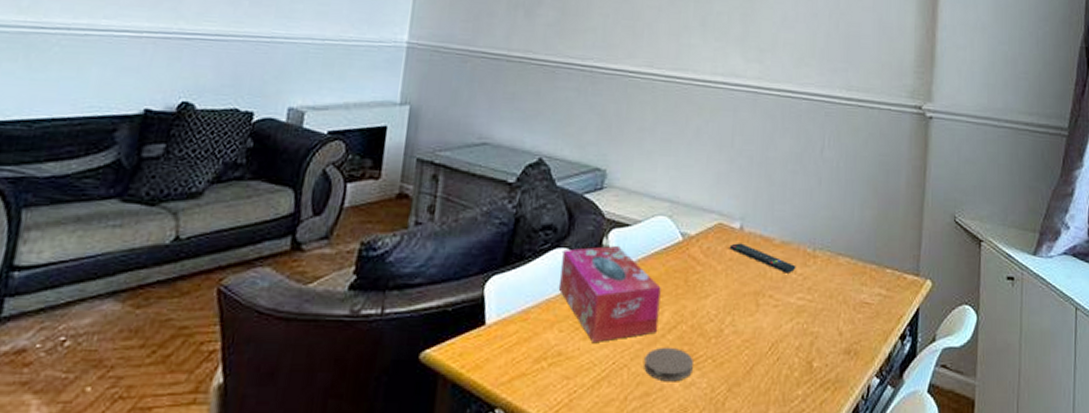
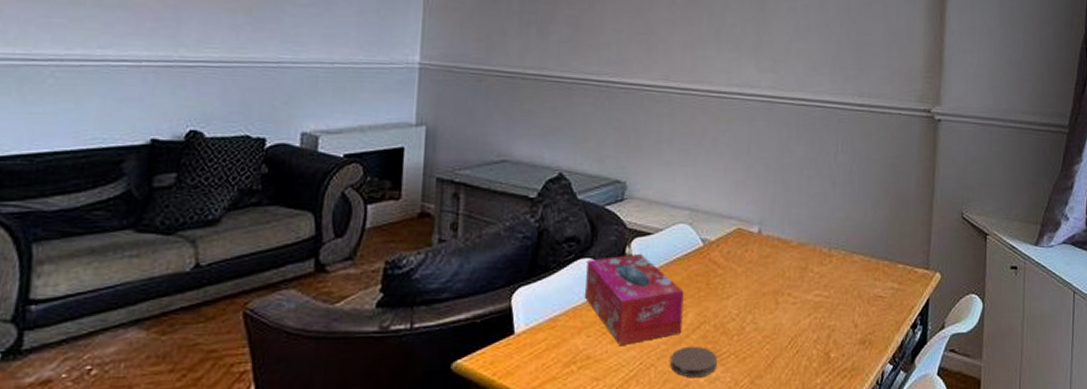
remote control: present [729,243,796,273] -> none [748,246,813,272]

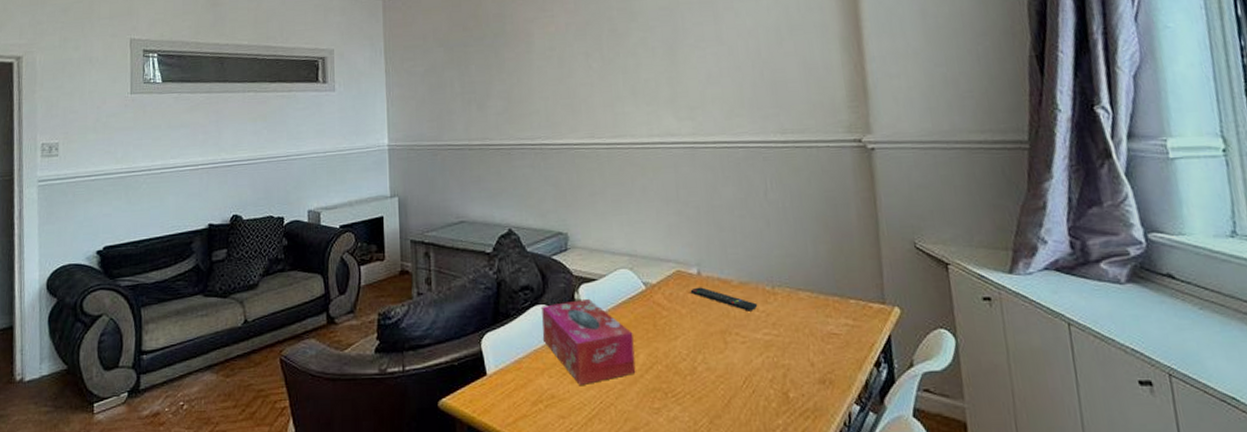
coaster: present [670,346,717,378] -> none [628,385,674,417]
remote control: none [748,246,813,272] -> present [690,287,758,311]

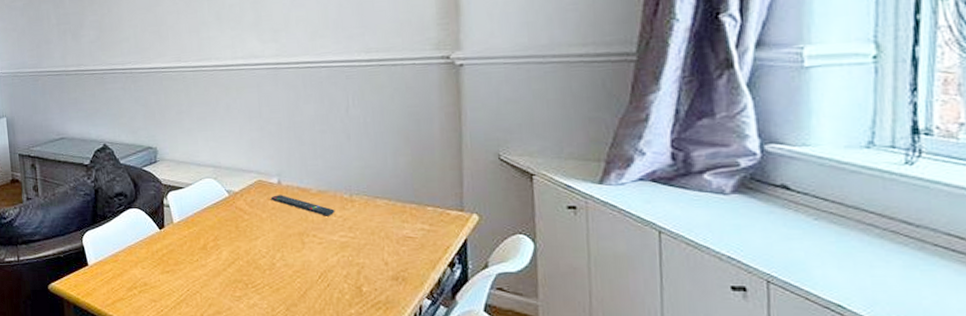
tissue box: present [542,298,636,385] -> none [134,203,219,275]

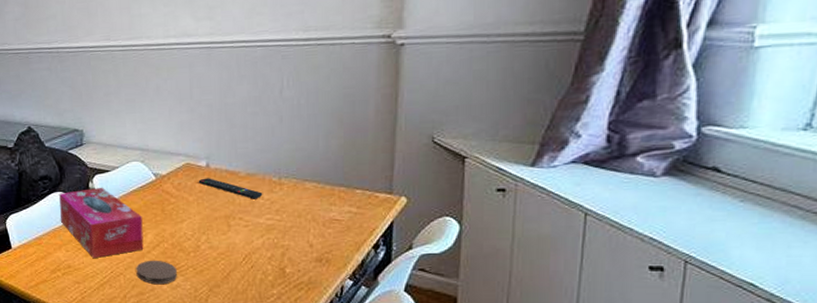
tissue box: none [134,203,219,275] -> present [59,187,144,258]
coaster: none [212,277,254,304] -> present [136,260,177,285]

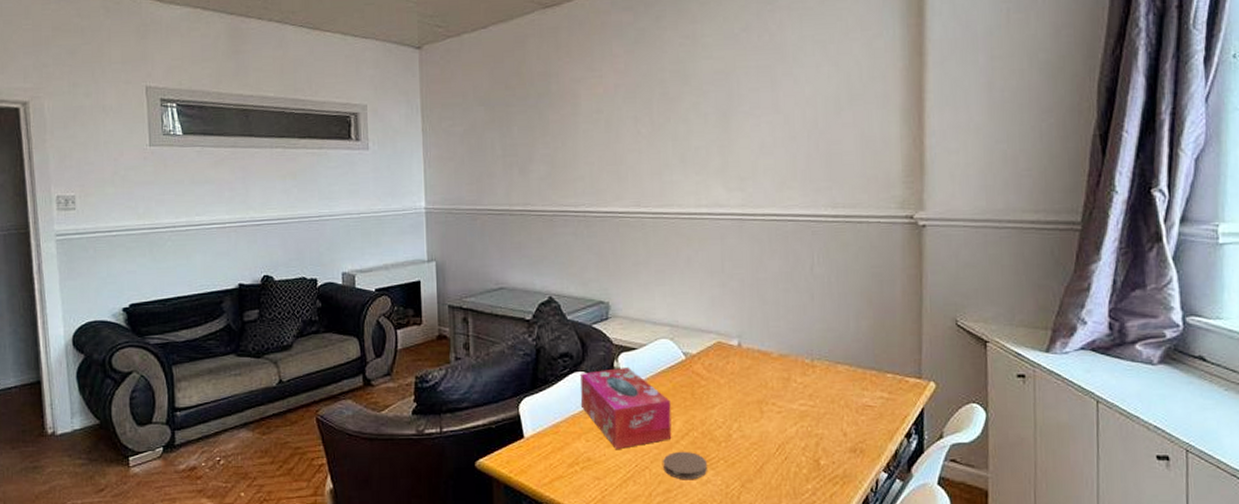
remote control: present [198,178,263,199] -> none [730,358,796,383]

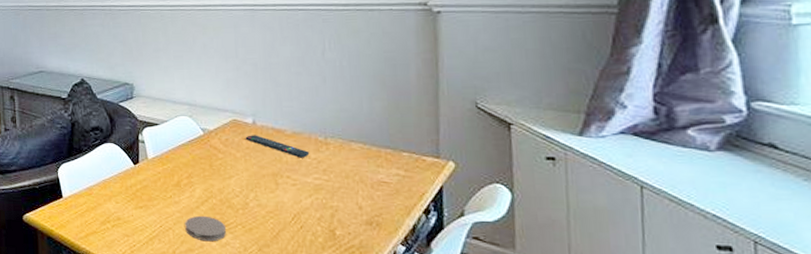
tissue box: present [580,366,672,449] -> none [110,140,193,211]
remote control: none [730,358,796,383] -> present [245,135,310,158]

